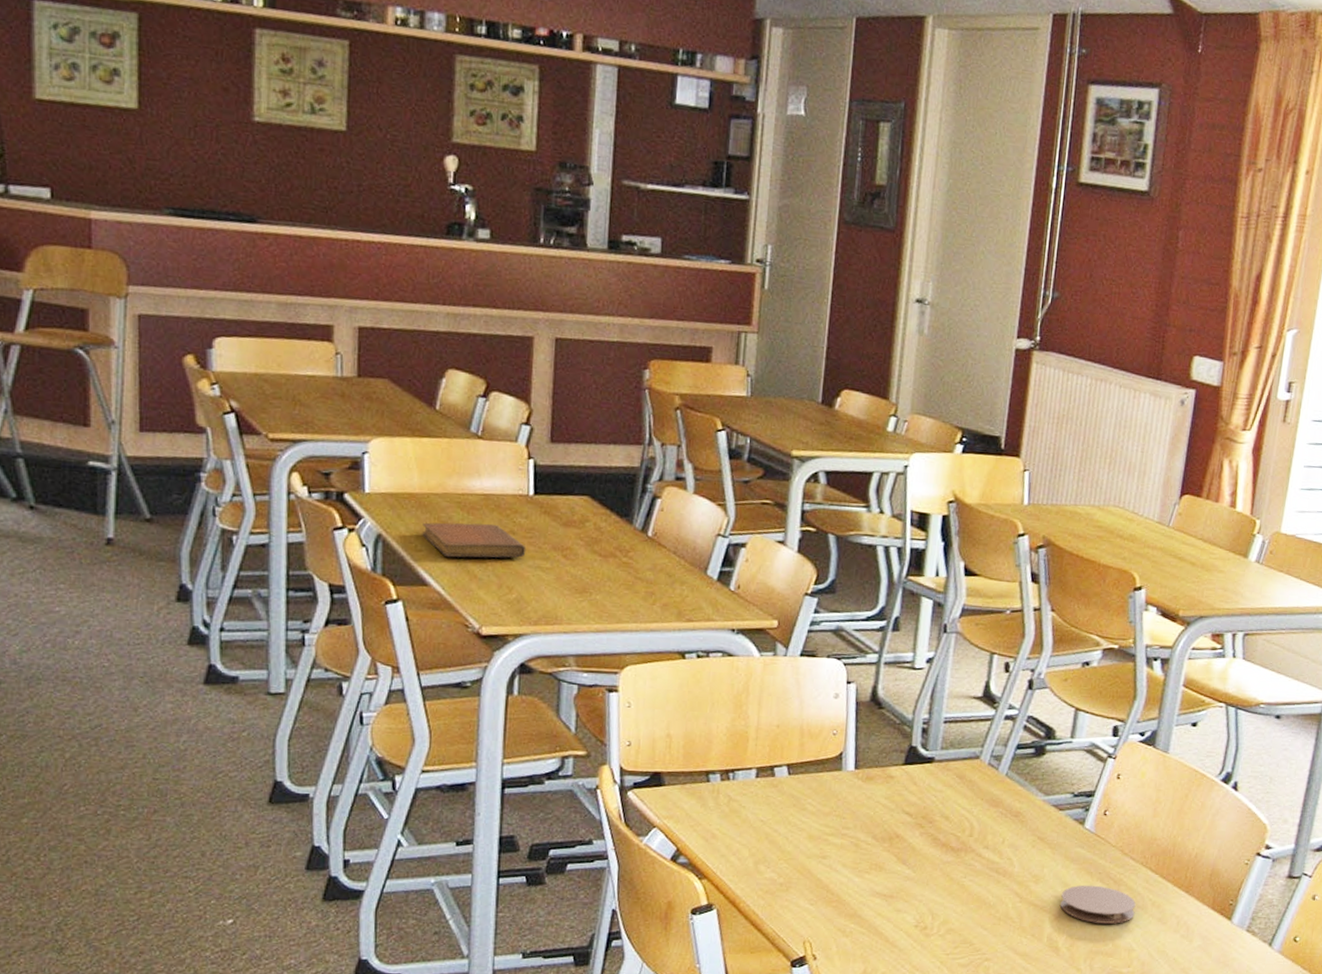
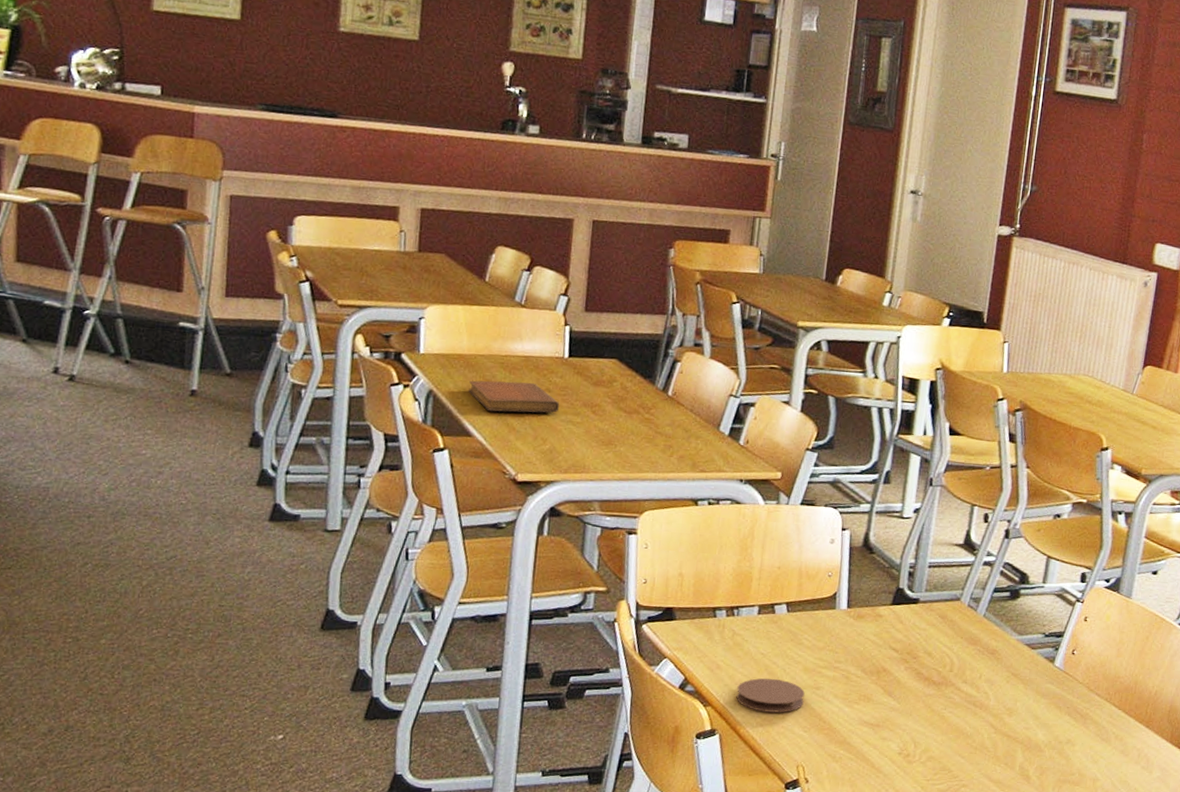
coaster: none [734,847,810,885] -> present [736,678,805,713]
coaster: present [1060,885,1136,924] -> none [1032,718,1101,755]

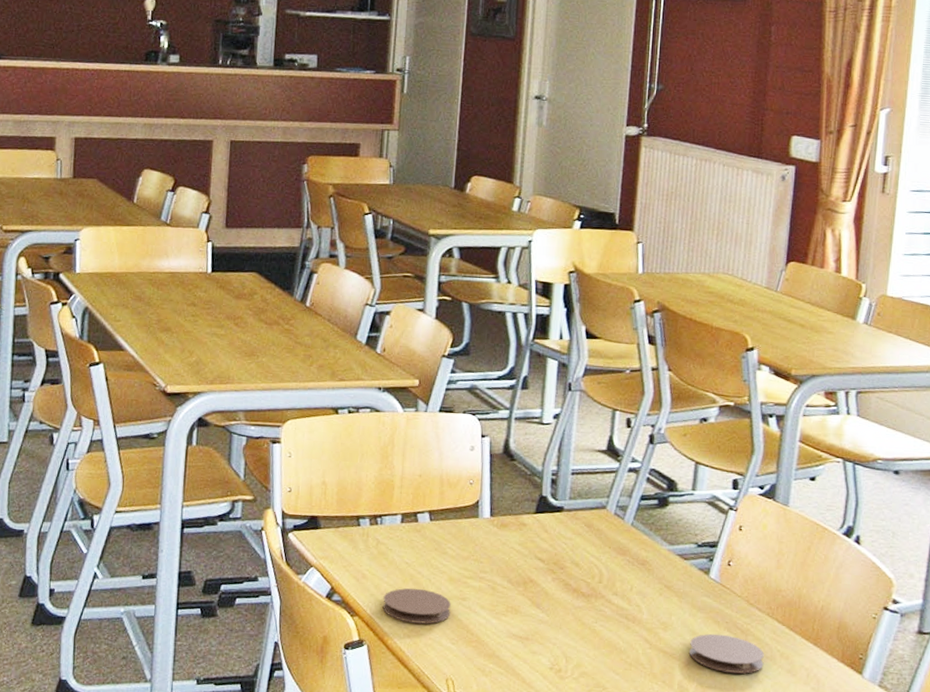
notebook: present [468,380,560,413] -> none [120,297,205,327]
coaster: none [1032,718,1101,755] -> present [689,633,764,674]

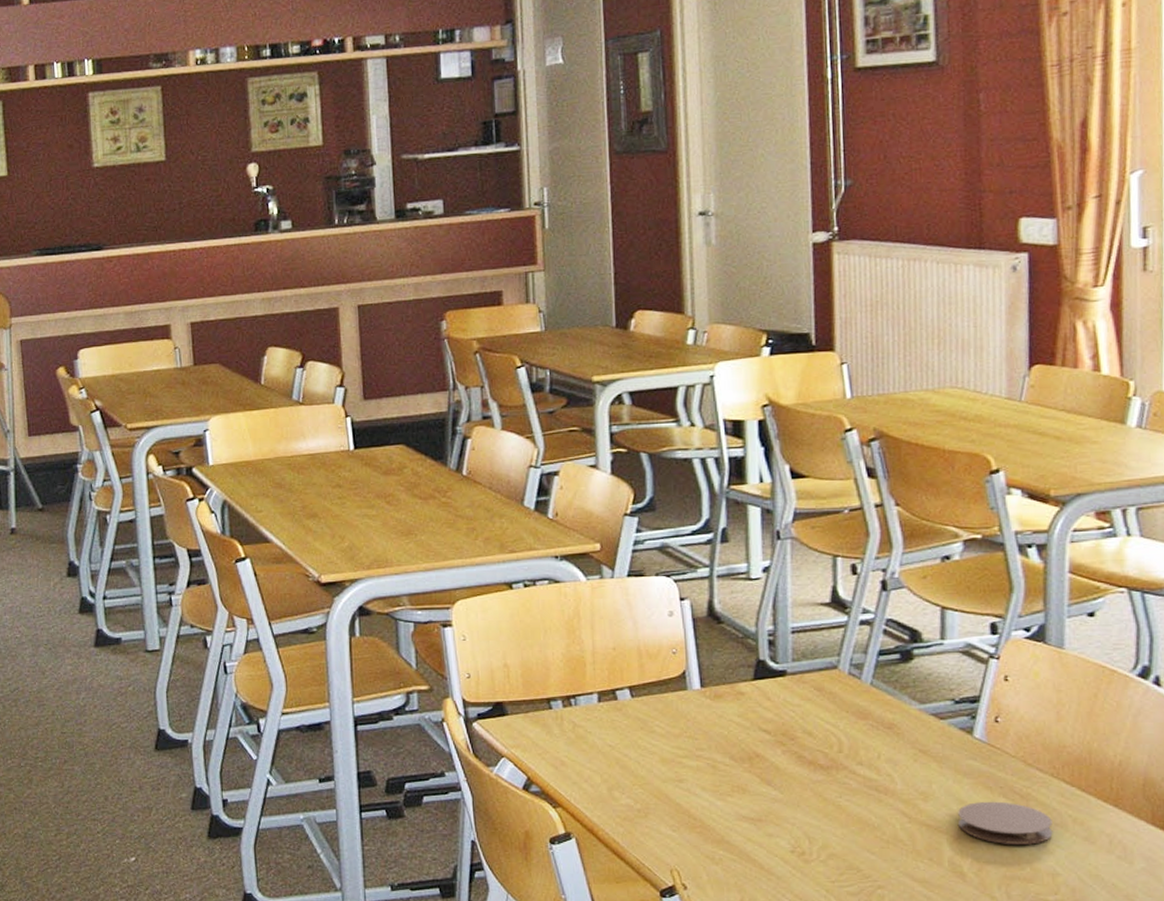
coaster: present [382,588,451,624] -> none [587,772,667,811]

